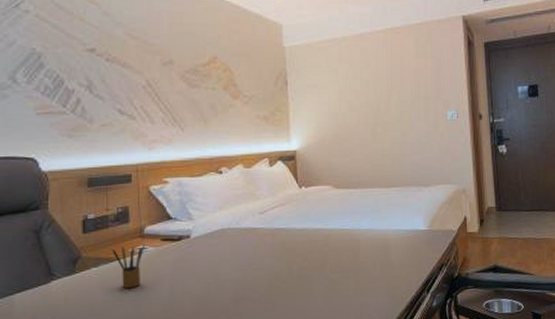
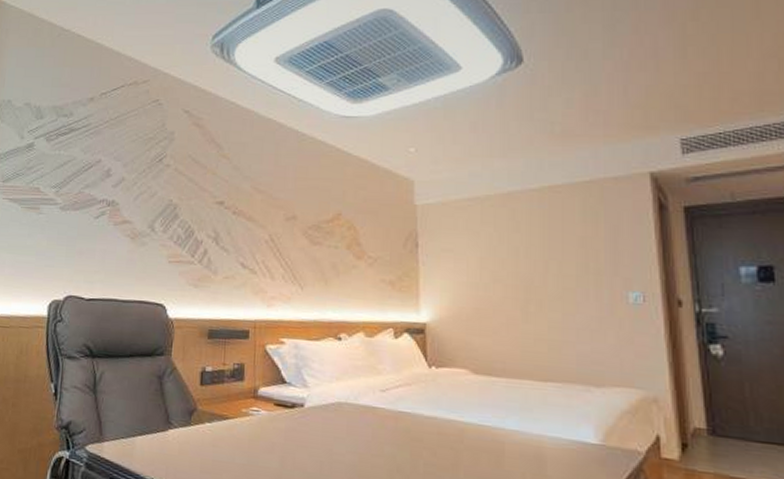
pencil box: present [113,245,144,289] -> none [226,405,257,452]

